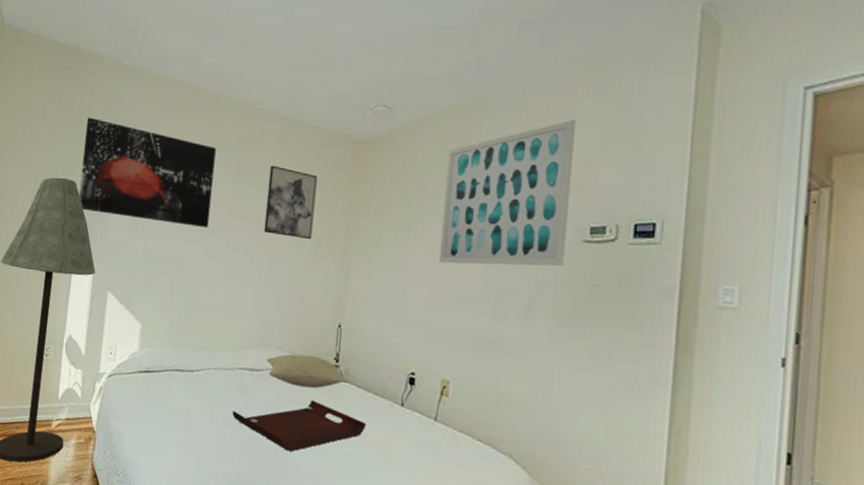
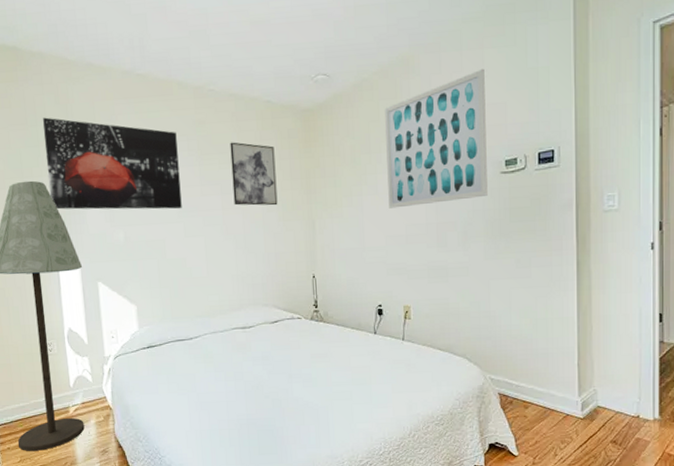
serving tray: present [232,400,366,452] -> none [233,343,348,390]
pillow: present [266,354,348,389] -> none [255,306,327,335]

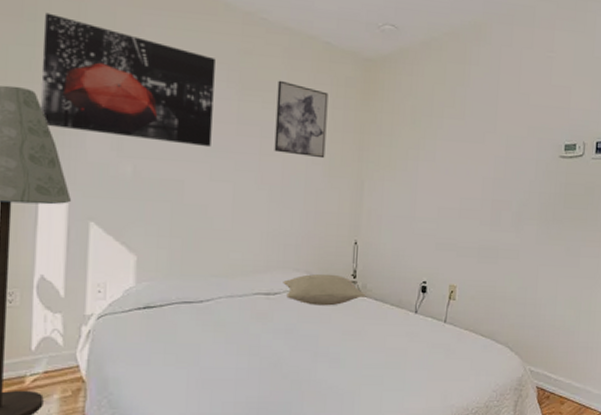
pillow: none [255,306,327,335] -> present [283,273,365,306]
wall art: present [385,68,488,209] -> none [445,49,554,179]

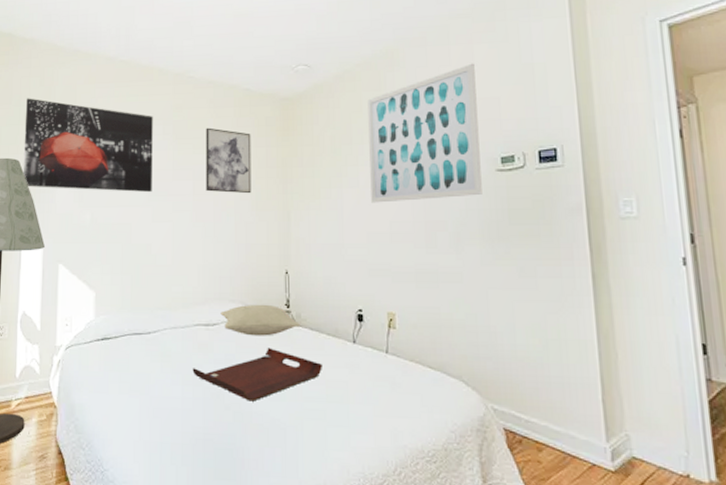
serving tray: none [249,317,384,370] -> present [192,348,322,402]
wall art: none [445,49,554,179] -> present [368,63,482,203]

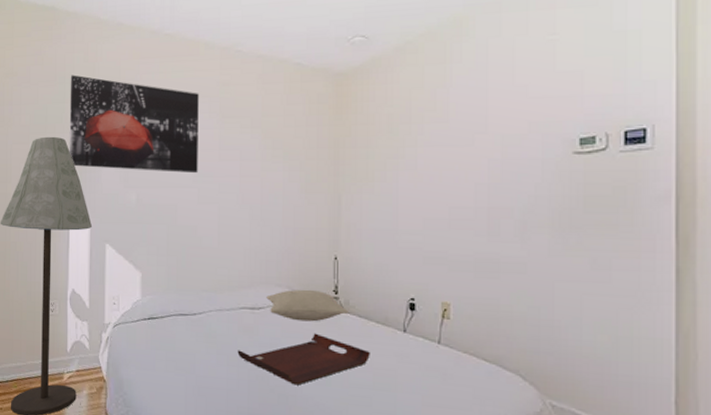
wall art: present [206,127,251,194] -> none [253,105,301,176]
wall art: present [368,63,482,203] -> none [430,31,556,187]

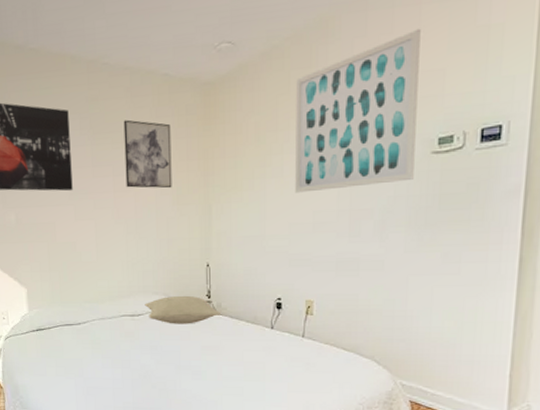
serving tray: present [237,333,370,385] -> none [121,334,241,381]
wall art: none [253,105,301,176] -> present [123,119,172,189]
wall art: none [430,31,556,187] -> present [295,28,421,193]

